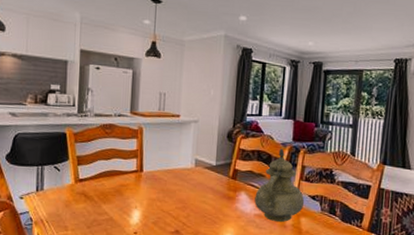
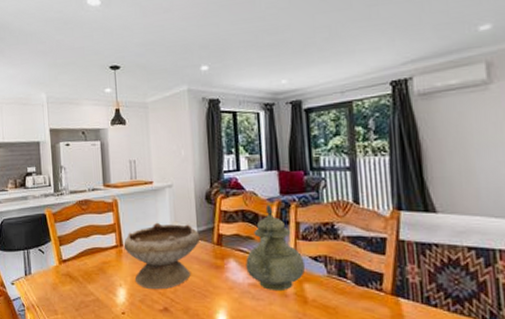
bowl: none [143,153,218,214] -> present [123,222,201,290]

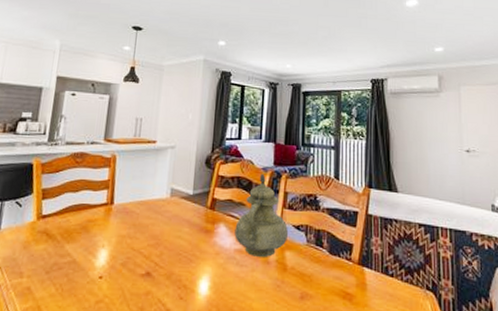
bowl: present [123,222,201,290] -> none [114,182,195,253]

